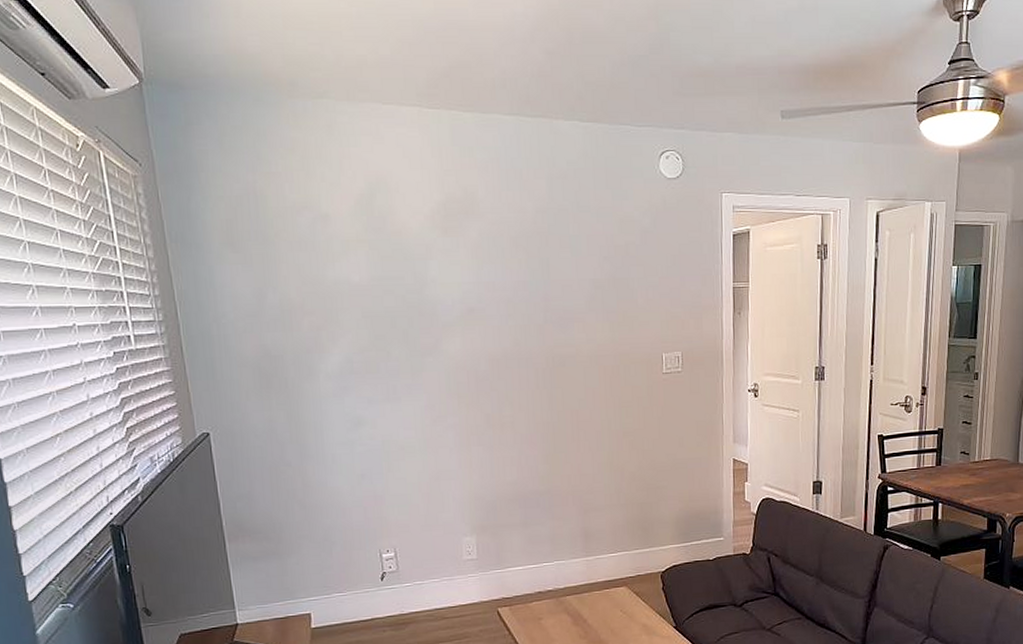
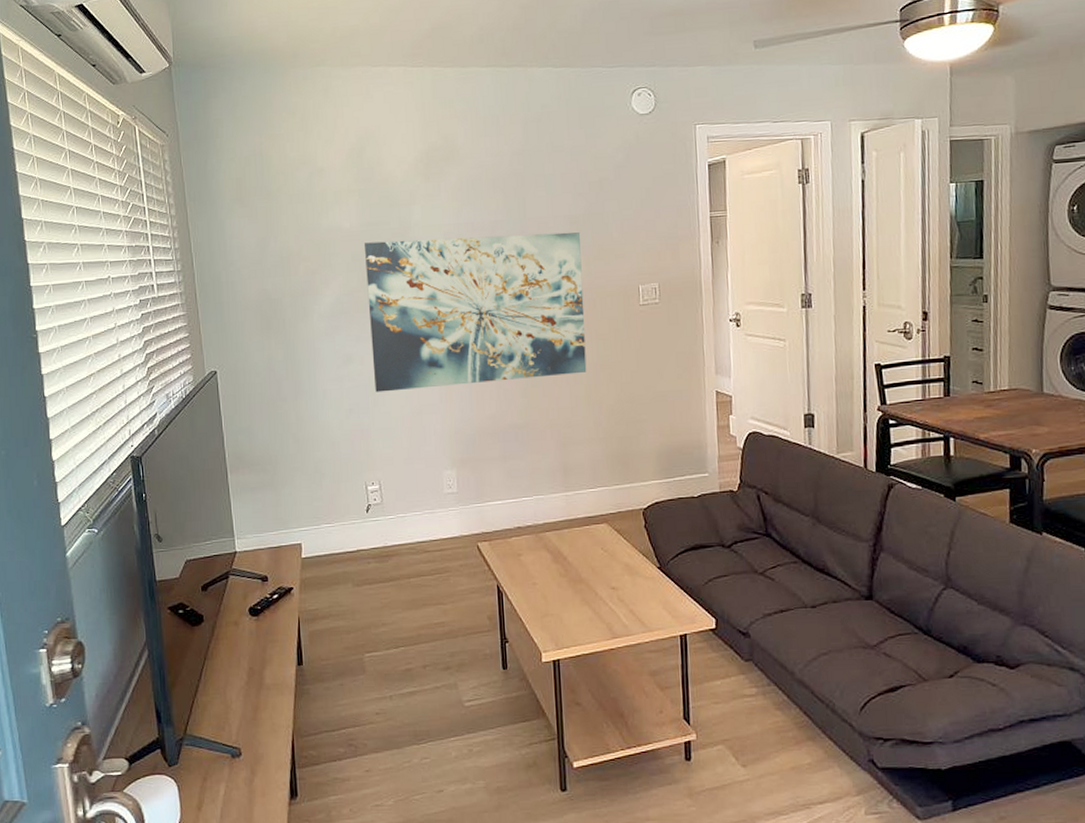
wall art: none [375,296,610,458] -> present [363,232,587,393]

